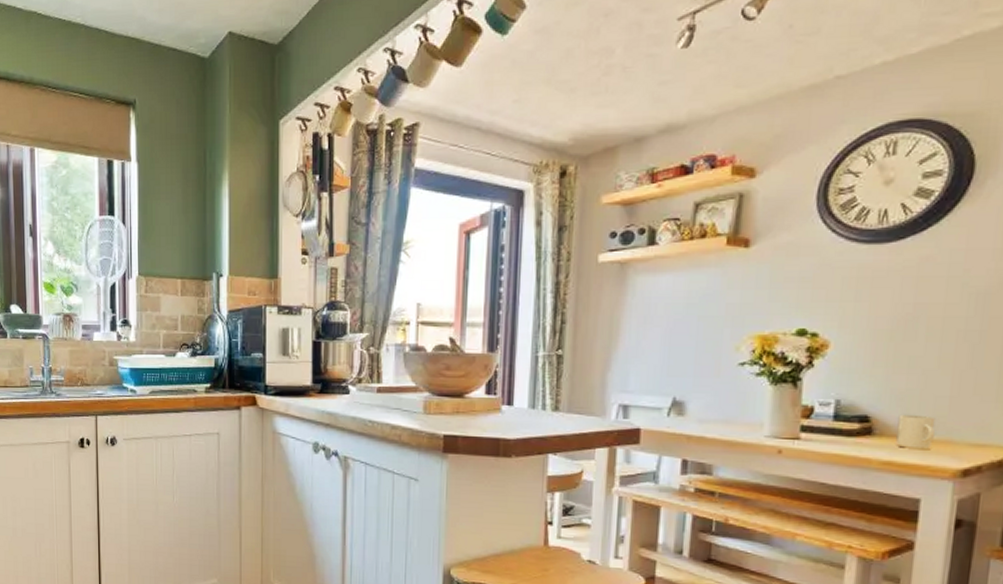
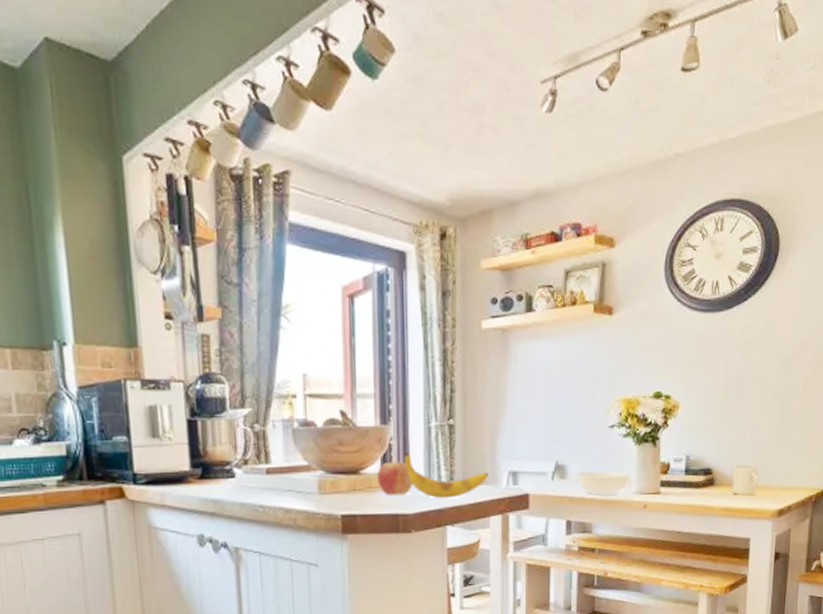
fruit: none [480,385,516,422] -> present [376,459,413,497]
banana: none [508,379,596,427] -> present [403,452,488,499]
bowl: none [696,410,764,436] -> present [576,471,631,495]

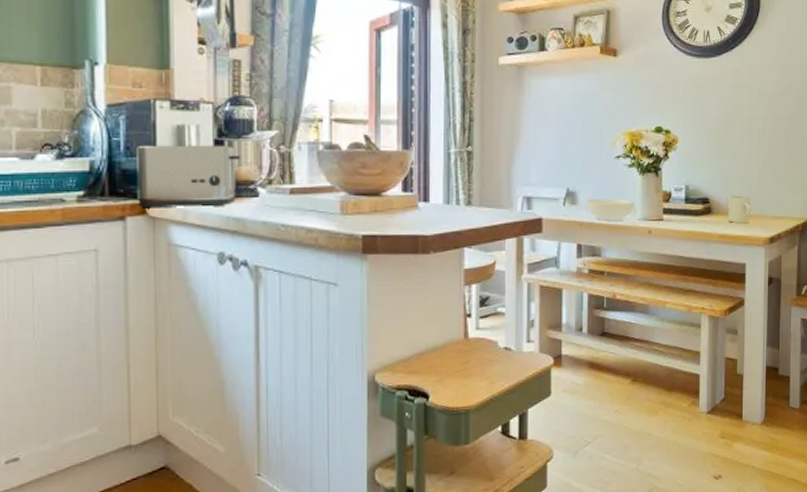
toaster: none [110,425,215,492] -> present [136,145,241,208]
fruit: present [376,459,413,497] -> none [397,182,432,218]
banana: present [403,452,488,499] -> none [424,176,504,222]

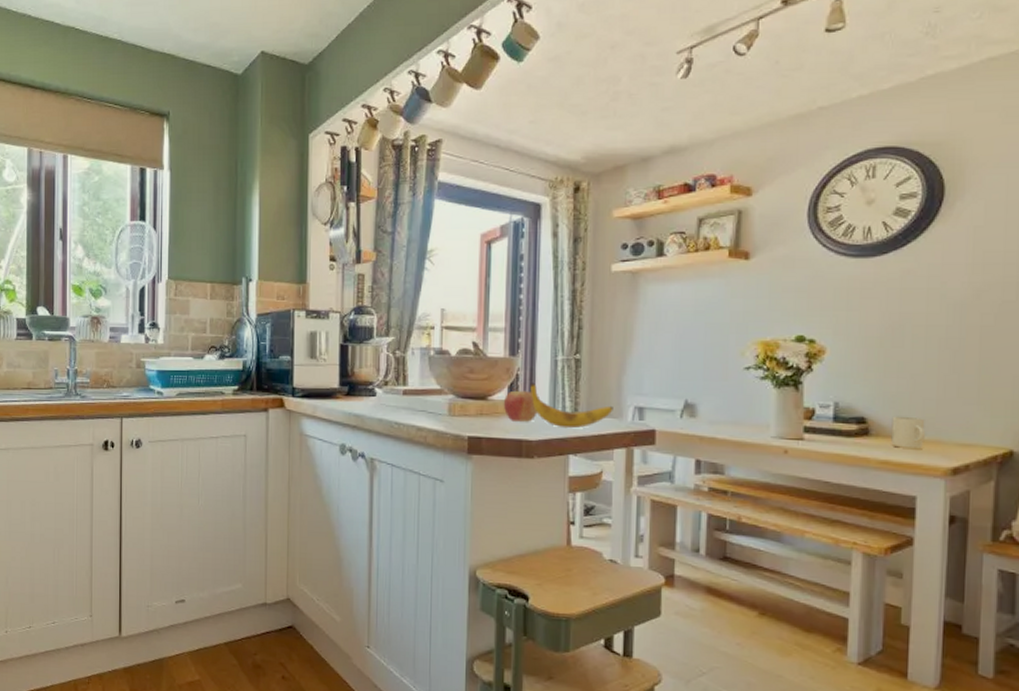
toaster: present [136,145,241,208] -> none [278,348,362,404]
fruit: none [397,182,432,218] -> present [503,387,538,423]
banana: none [424,176,504,222] -> present [529,382,613,429]
bowl: present [585,199,636,221] -> none [707,412,770,437]

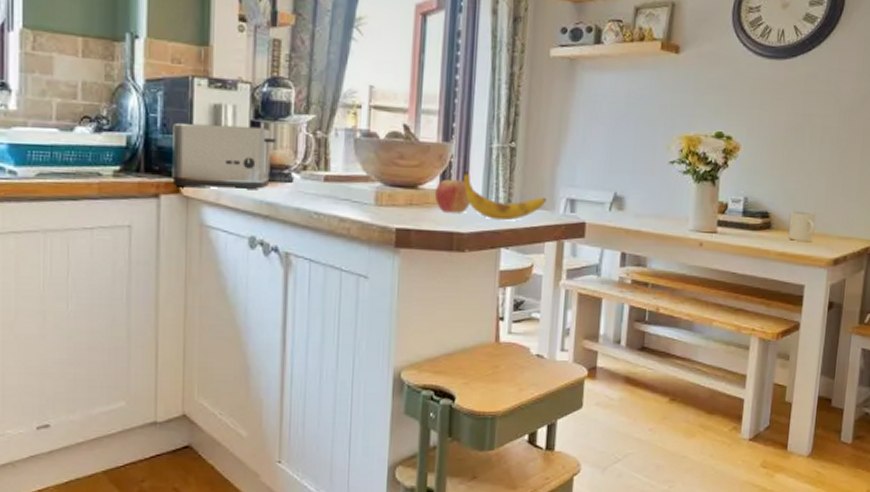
toaster: none [278,348,362,404] -> present [172,122,276,190]

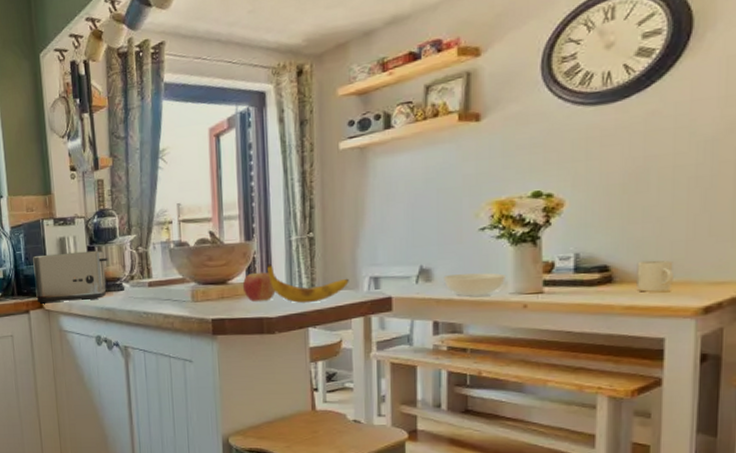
bowl: none [633,205,689,230] -> present [442,272,507,297]

